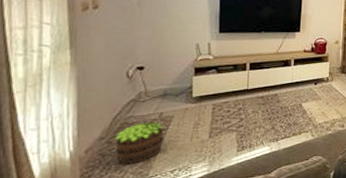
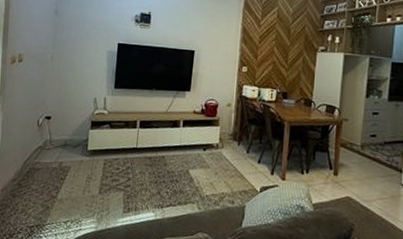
potted plant: present [114,121,164,165] -> none [23,169,62,209]

